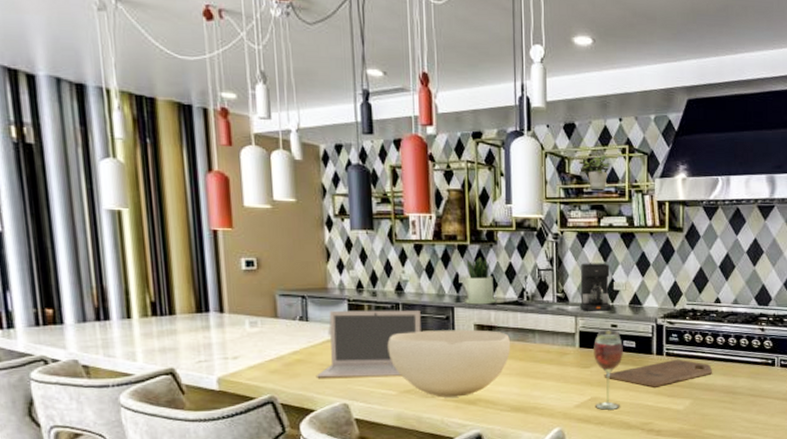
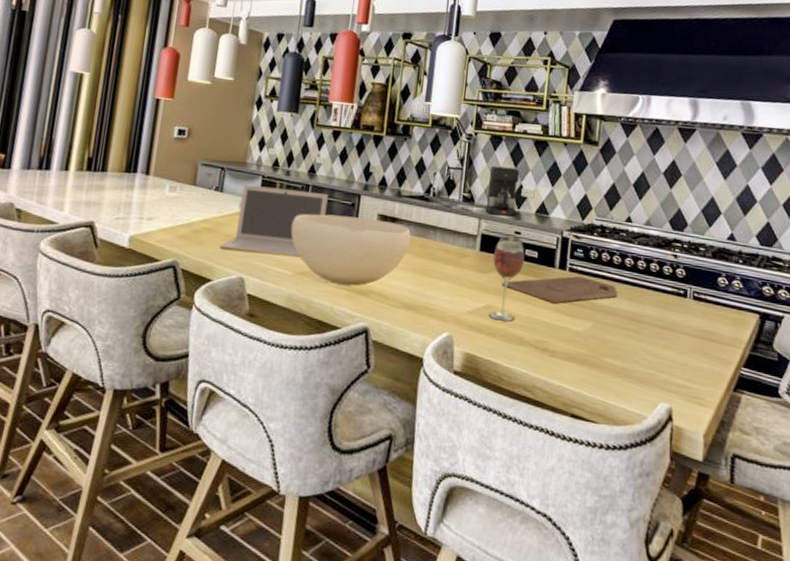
planter: present [465,256,497,305] -> none [372,148,403,197]
potted plant: present [579,155,610,192] -> none [501,64,531,99]

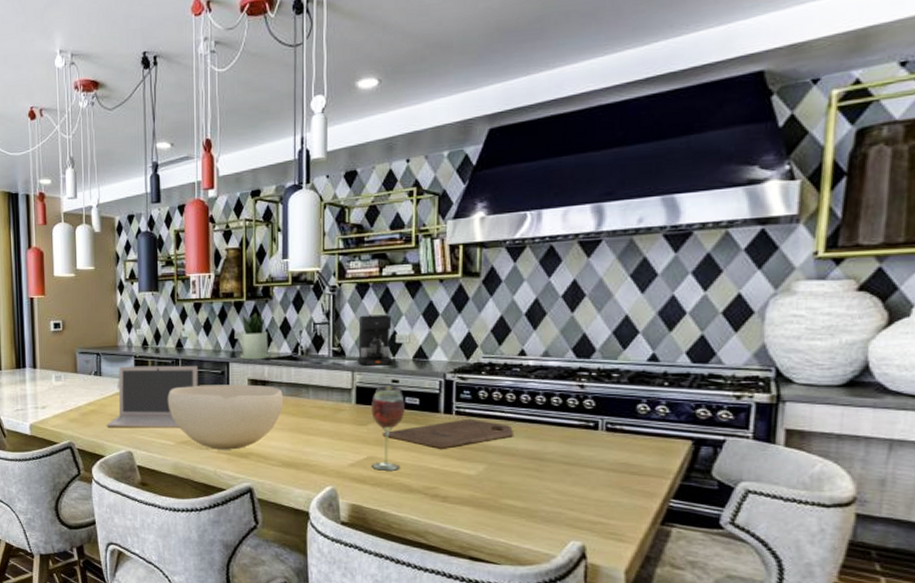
planter: none [372,148,403,197] -> present [240,312,271,360]

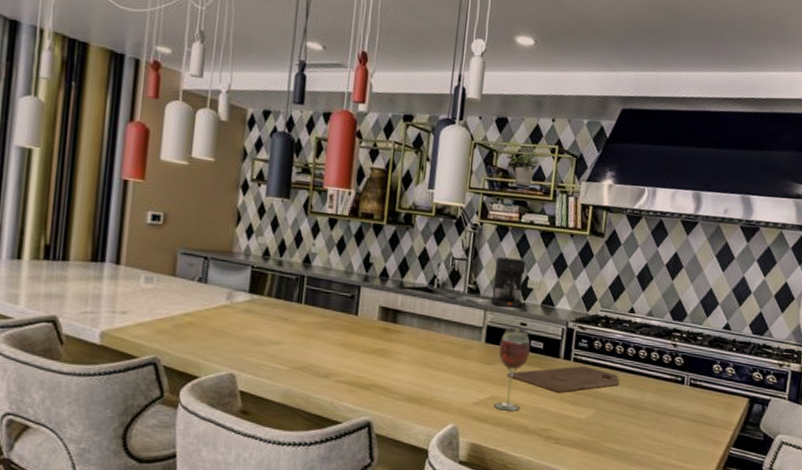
laptop: present [106,365,198,427] -> none [205,275,326,351]
decorative bowl: present [167,384,284,450] -> none [285,306,415,380]
planter: present [240,312,271,360] -> none [373,237,406,288]
potted plant: none [361,200,395,240] -> present [507,152,538,188]

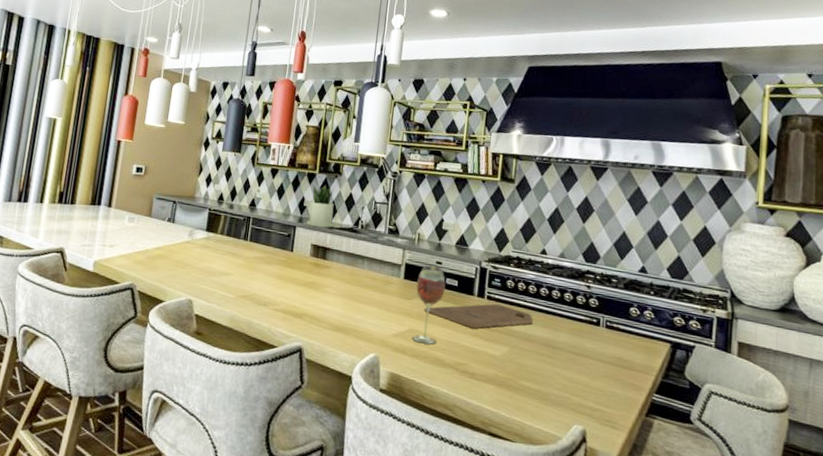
planter: none [373,237,406,288] -> present [306,184,334,229]
coffee maker: present [491,256,526,308] -> none [409,201,441,248]
potted plant: present [507,152,538,188] -> none [423,108,451,140]

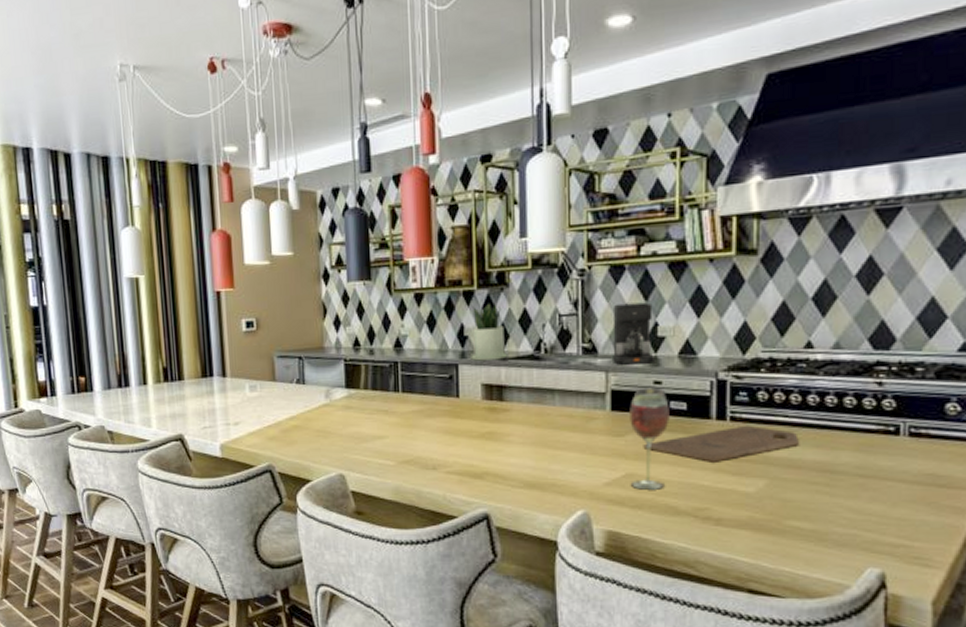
coffee maker: none [409,201,441,248] -> present [613,302,654,365]

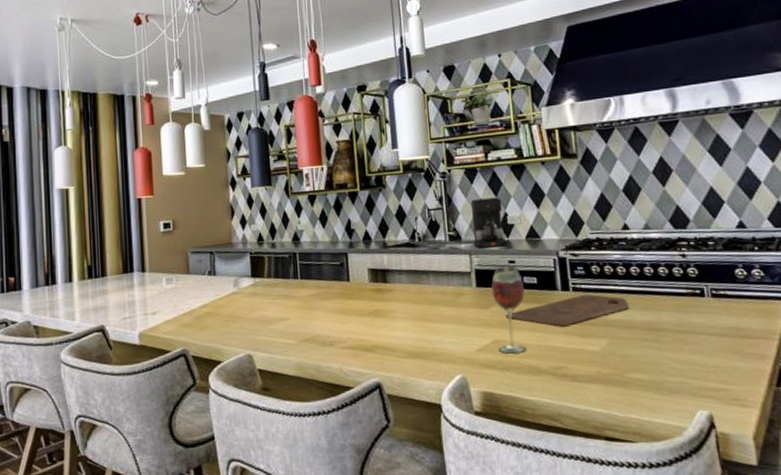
planter: present [471,303,508,361] -> none [357,201,389,250]
potted plant: none [613,164,654,212] -> present [461,91,493,128]

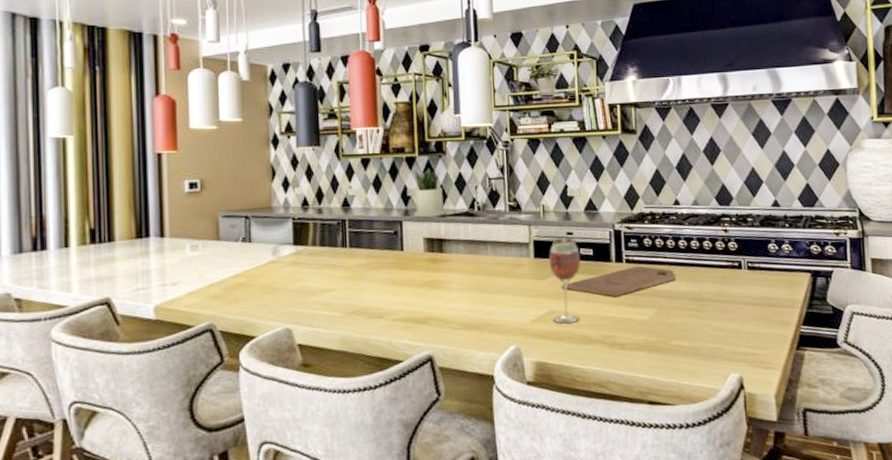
planter: none [357,201,389,250] -> present [413,168,447,218]
coffee maker: present [471,197,507,249] -> none [533,169,566,220]

